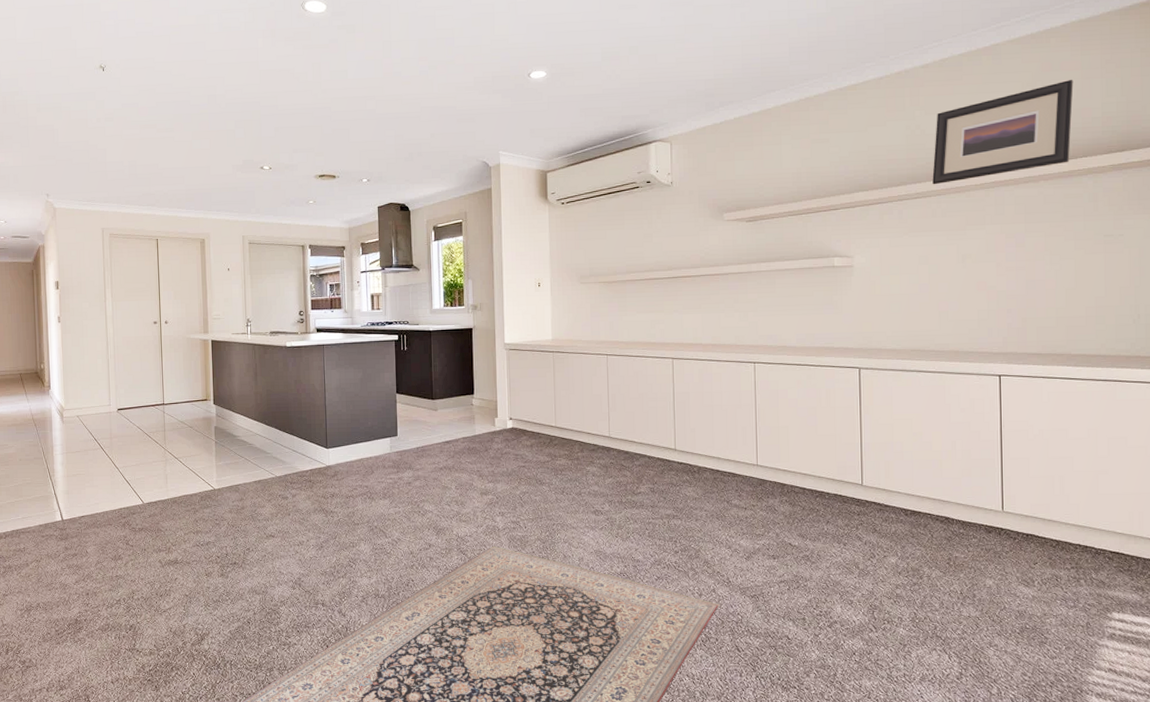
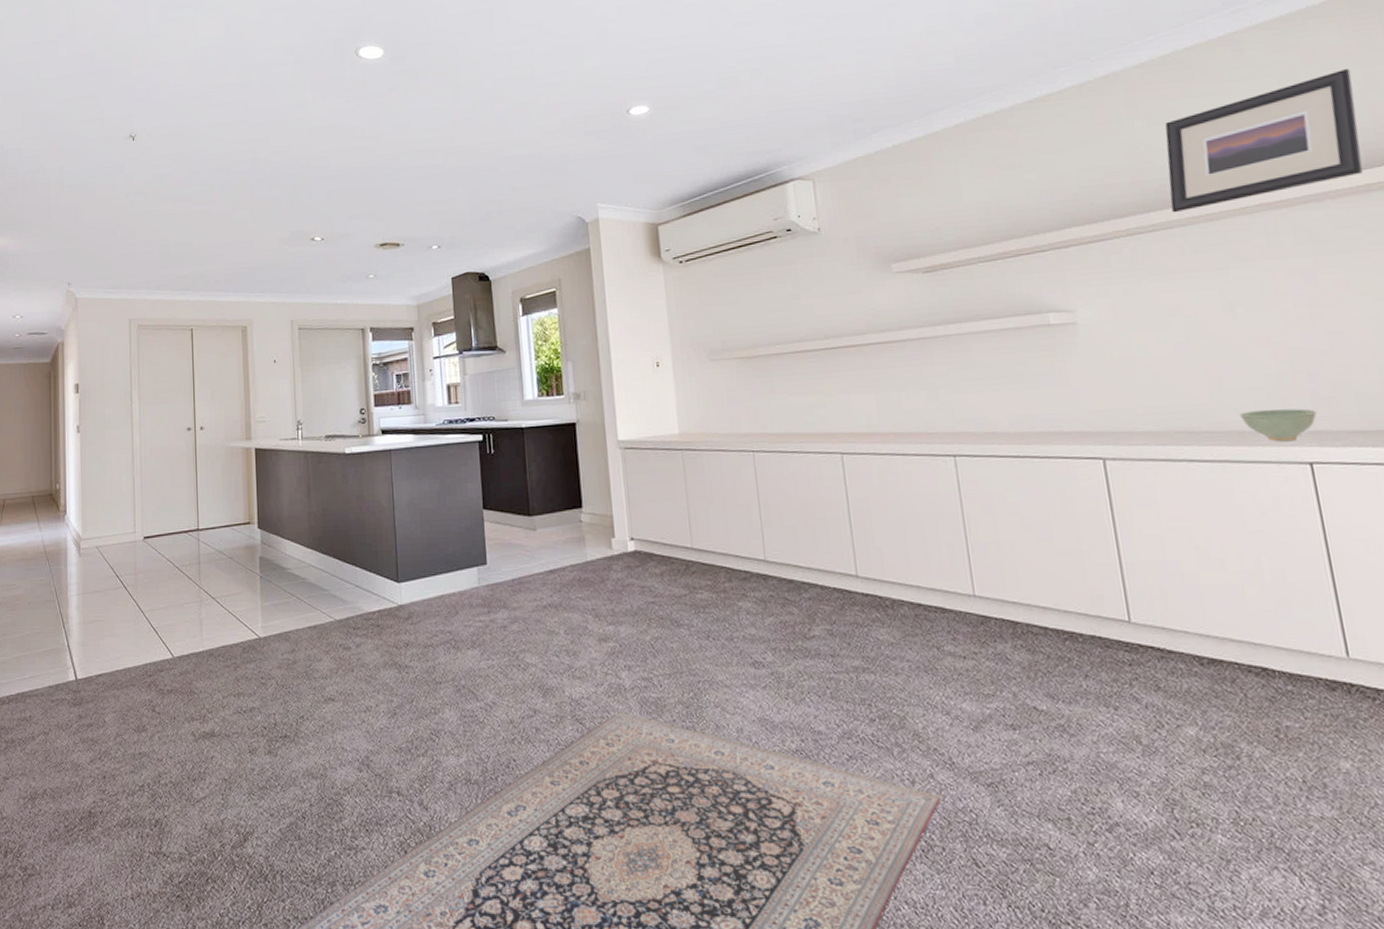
bowl: none [956,335,1010,359] -> present [1238,408,1318,441]

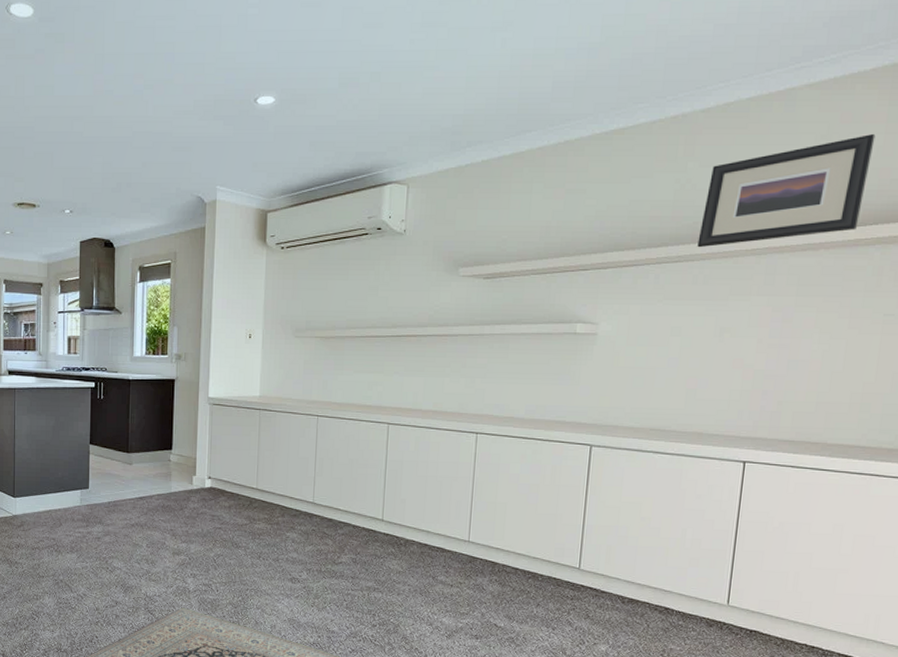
bowl: present [1238,408,1318,441] -> none [702,417,761,443]

